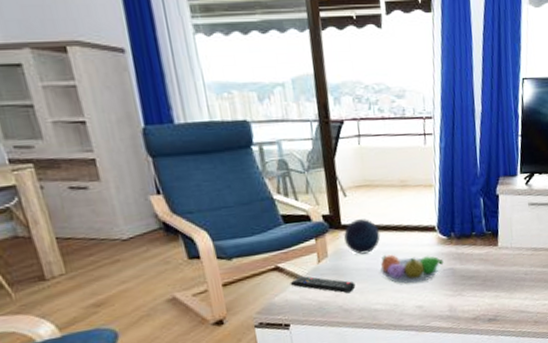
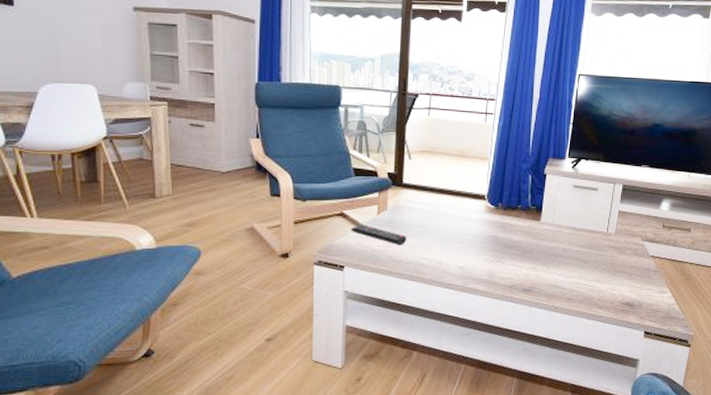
decorative orb: present [343,219,381,254] -> none [403,181,435,212]
fruit bowl: present [379,254,444,284] -> none [430,215,489,245]

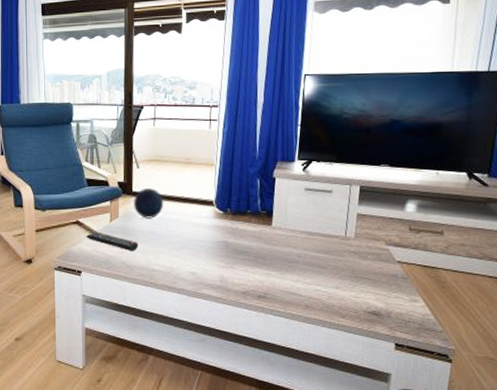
decorative orb: none [403,181,435,212] -> present [133,188,164,219]

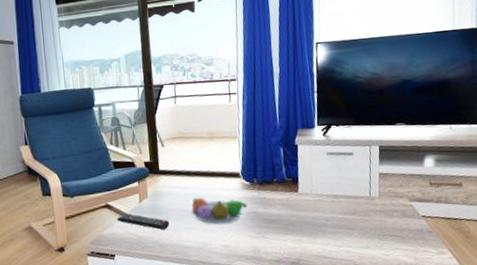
decorative orb: present [133,188,164,219] -> none [160,165,192,196]
fruit bowl: none [160,222,219,251] -> present [190,197,248,224]

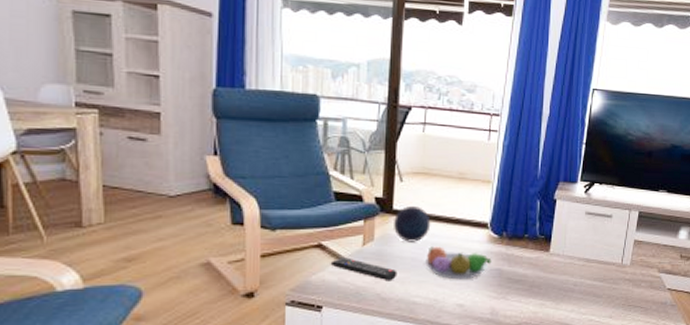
decorative orb: none [160,165,192,196] -> present [393,206,431,242]

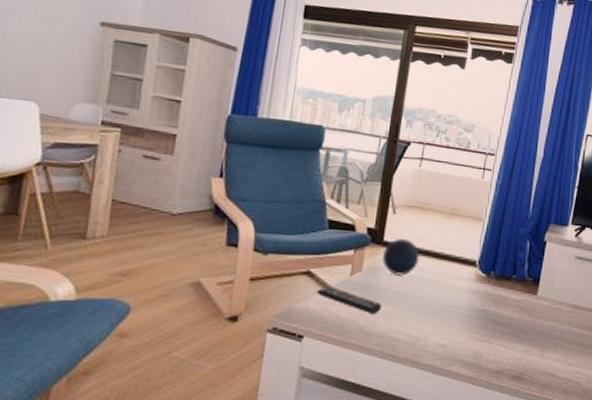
fruit bowl: present [424,246,492,280] -> none [409,281,478,318]

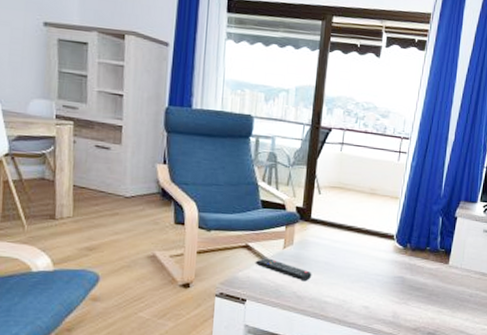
decorative orb: present [382,239,420,276] -> none [310,216,344,248]

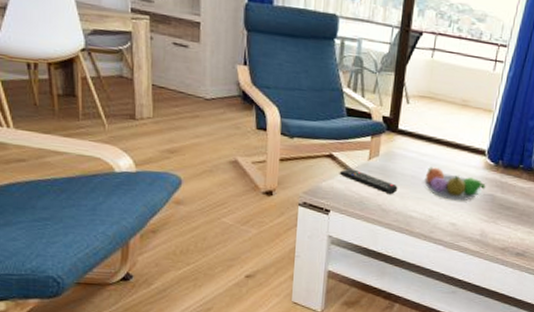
fruit bowl: none [336,253,396,284] -> present [423,167,486,201]

